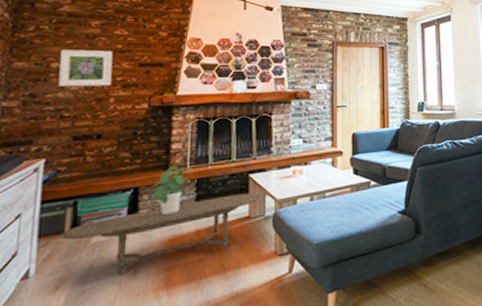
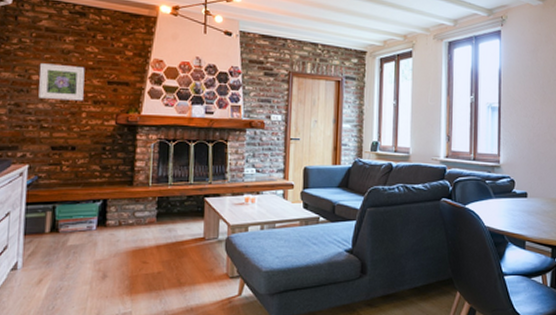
coffee table: present [61,192,263,276] -> none [42,215,217,278]
potted plant: present [151,165,194,216] -> none [117,182,155,228]

